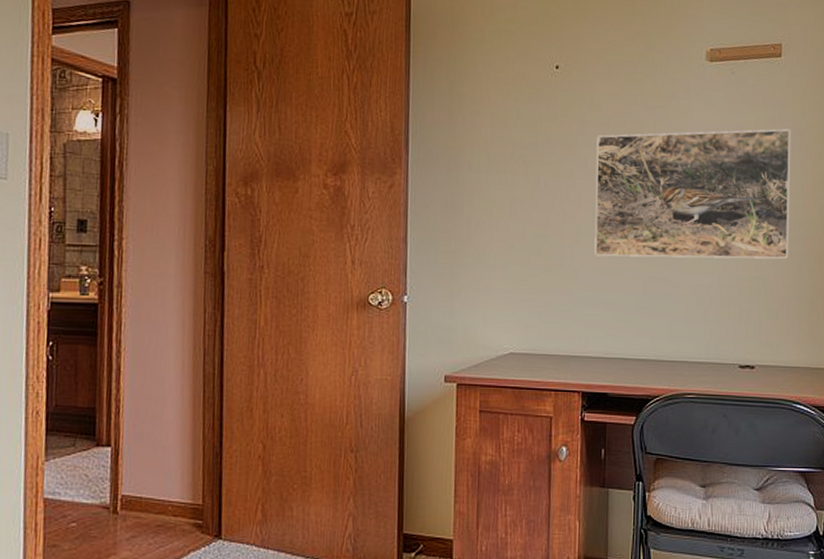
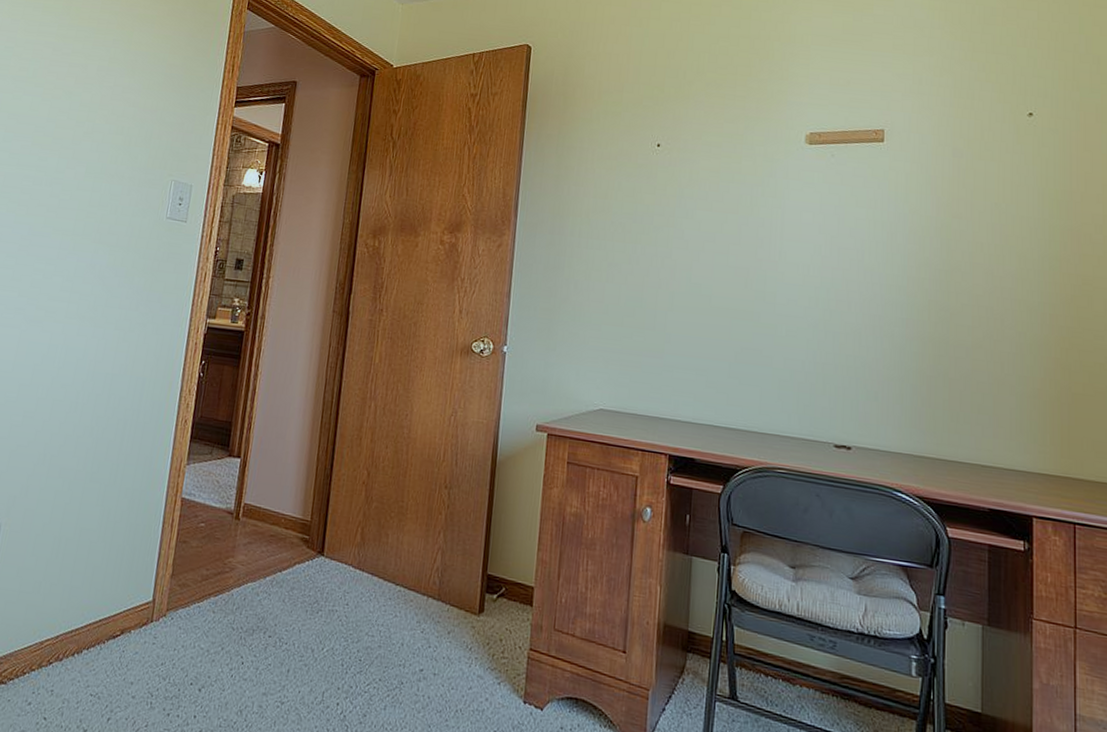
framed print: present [594,128,790,260] -> none [687,208,893,340]

